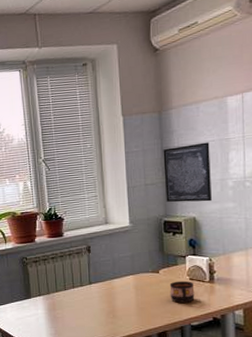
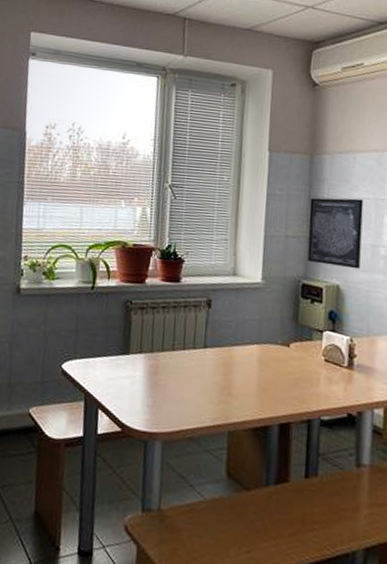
cup: present [169,280,195,303] -> none [299,360,330,390]

